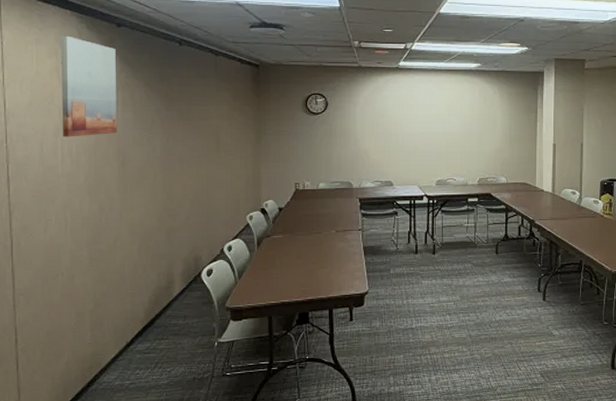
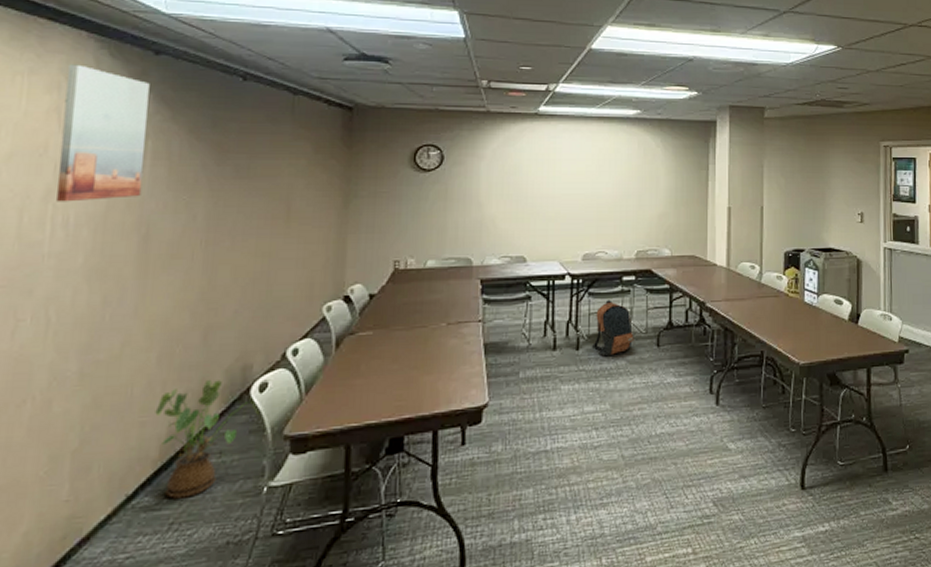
house plant: none [140,265,208,346] -> present [155,379,259,499]
backpack: none [444,216,478,260] -> present [591,300,634,357]

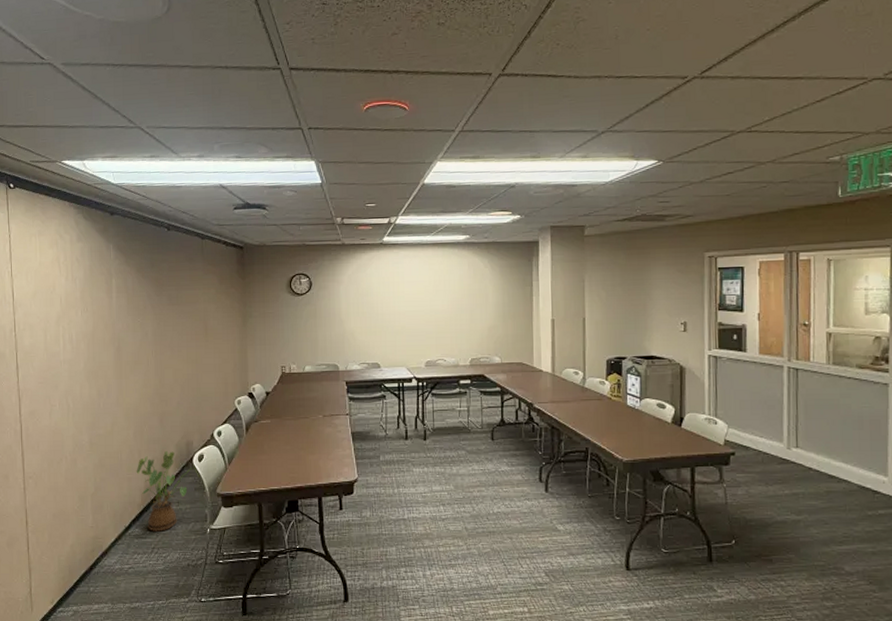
wall art: present [56,64,150,202] -> none [60,226,113,325]
backpack: present [591,300,634,357] -> none [436,400,472,447]

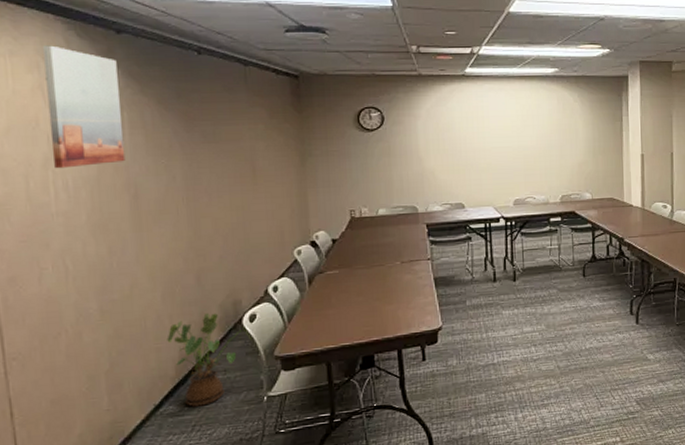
wall art: none [60,226,113,325] -> present [42,45,126,169]

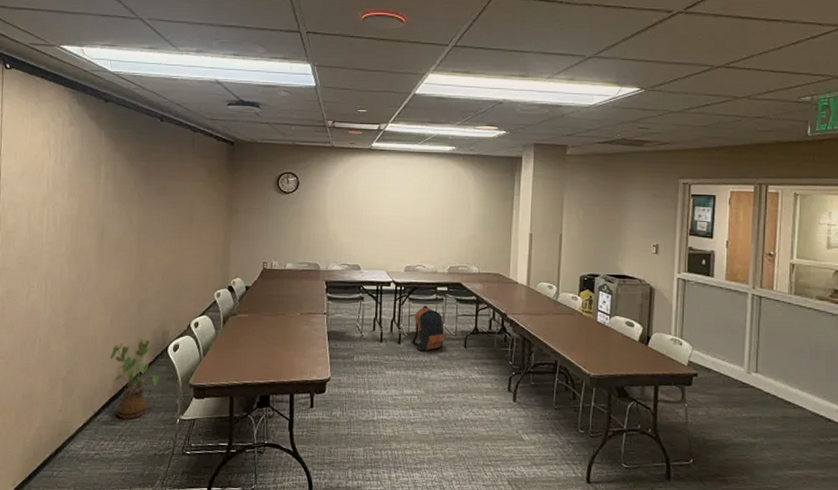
wall art: present [42,45,126,169] -> none [49,110,102,207]
backpack: none [526,238,563,286] -> present [410,305,445,352]

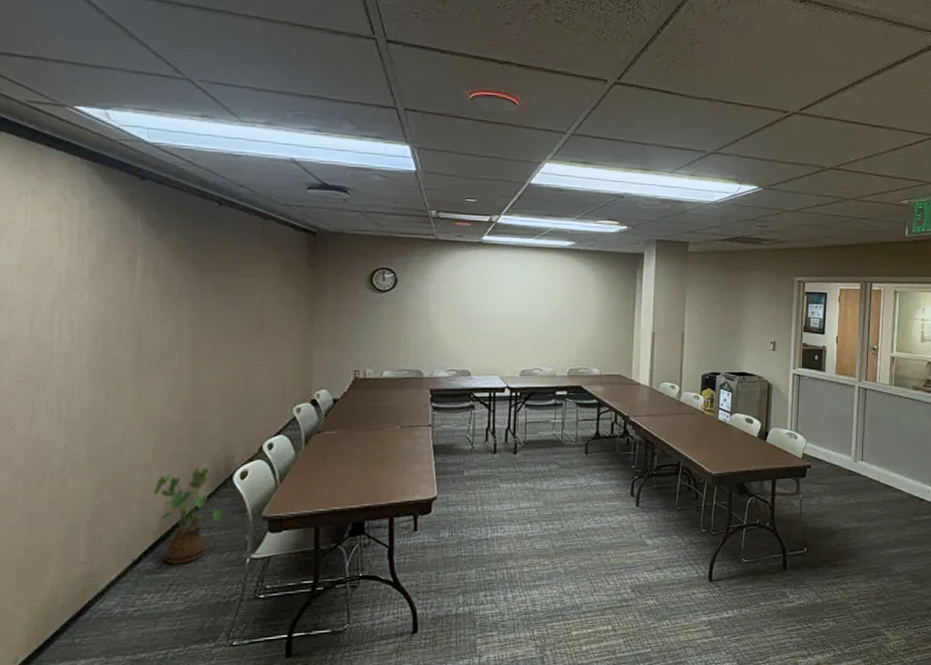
backpack: present [410,305,445,352] -> none [527,411,565,461]

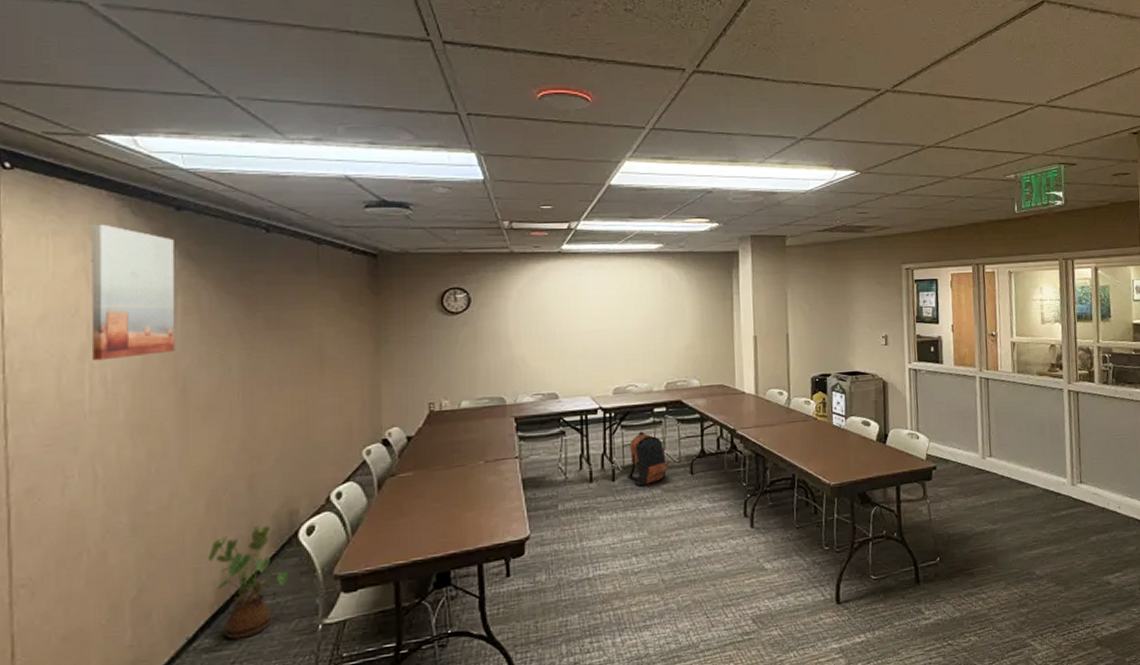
wall art: none [61,187,137,310] -> present [90,224,176,361]
backpack: none [527,411,565,461] -> present [626,431,668,487]

